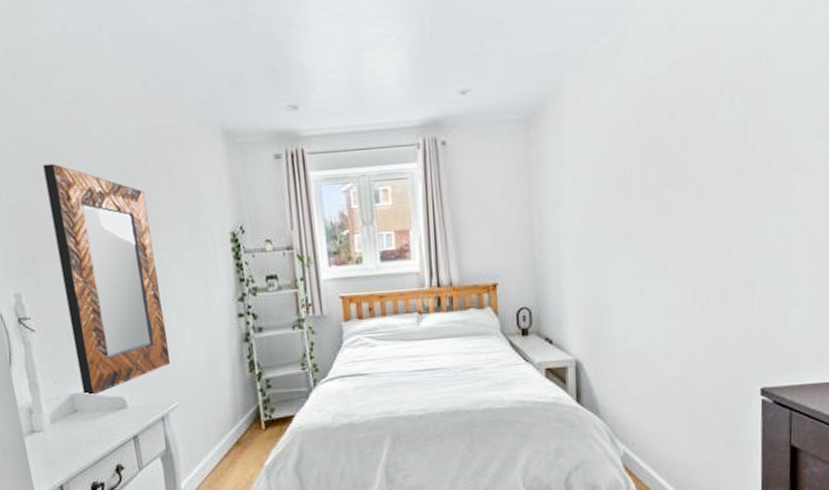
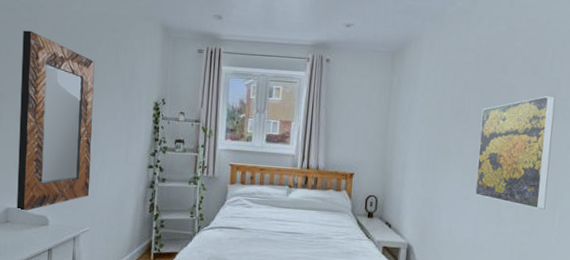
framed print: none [649,144,742,292] -> present [475,95,556,209]

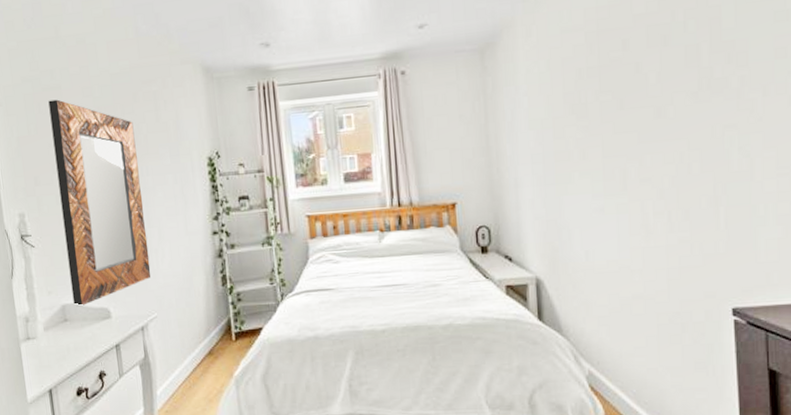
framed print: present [475,95,556,209] -> none [604,66,705,211]

